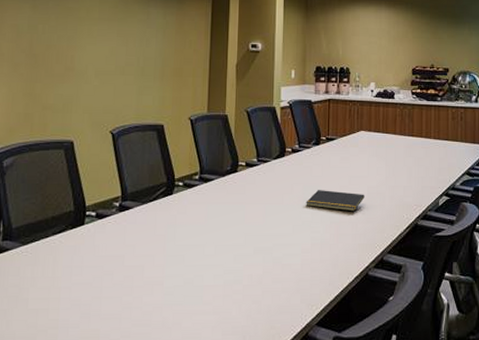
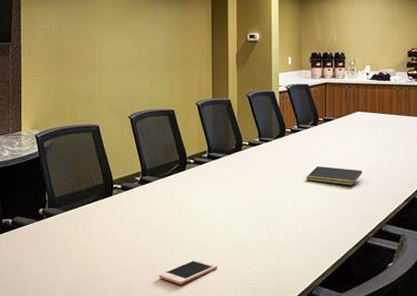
cell phone: none [134,299,204,331] -> present [158,259,217,285]

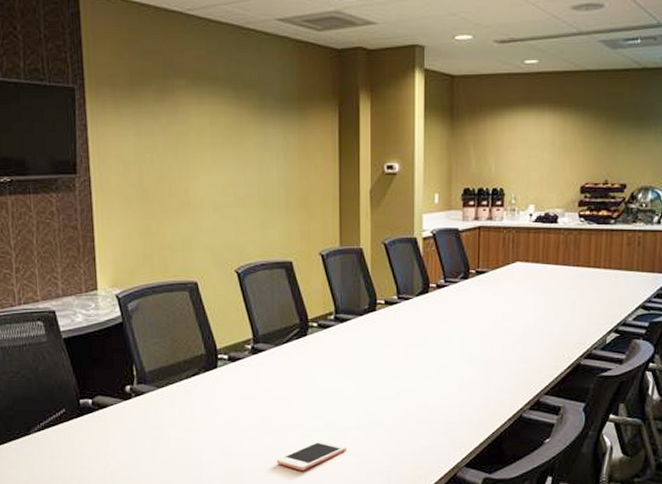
notepad: present [306,166,362,186] -> none [453,328,520,351]

